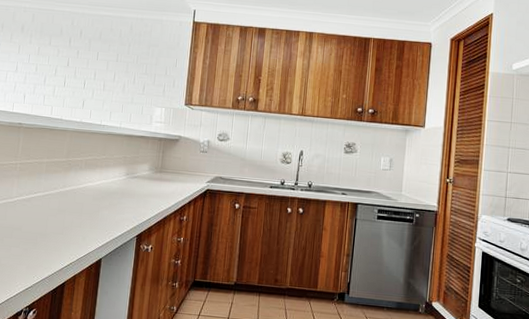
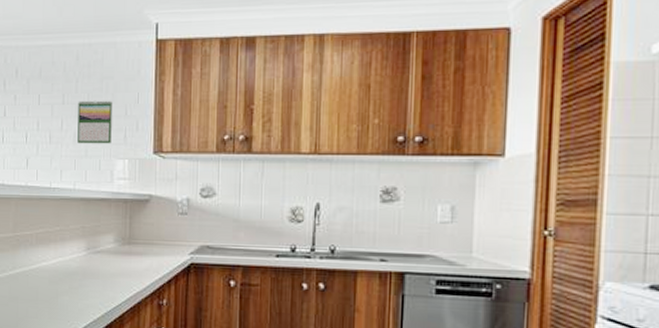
calendar: none [126,60,156,95] -> present [77,100,112,144]

